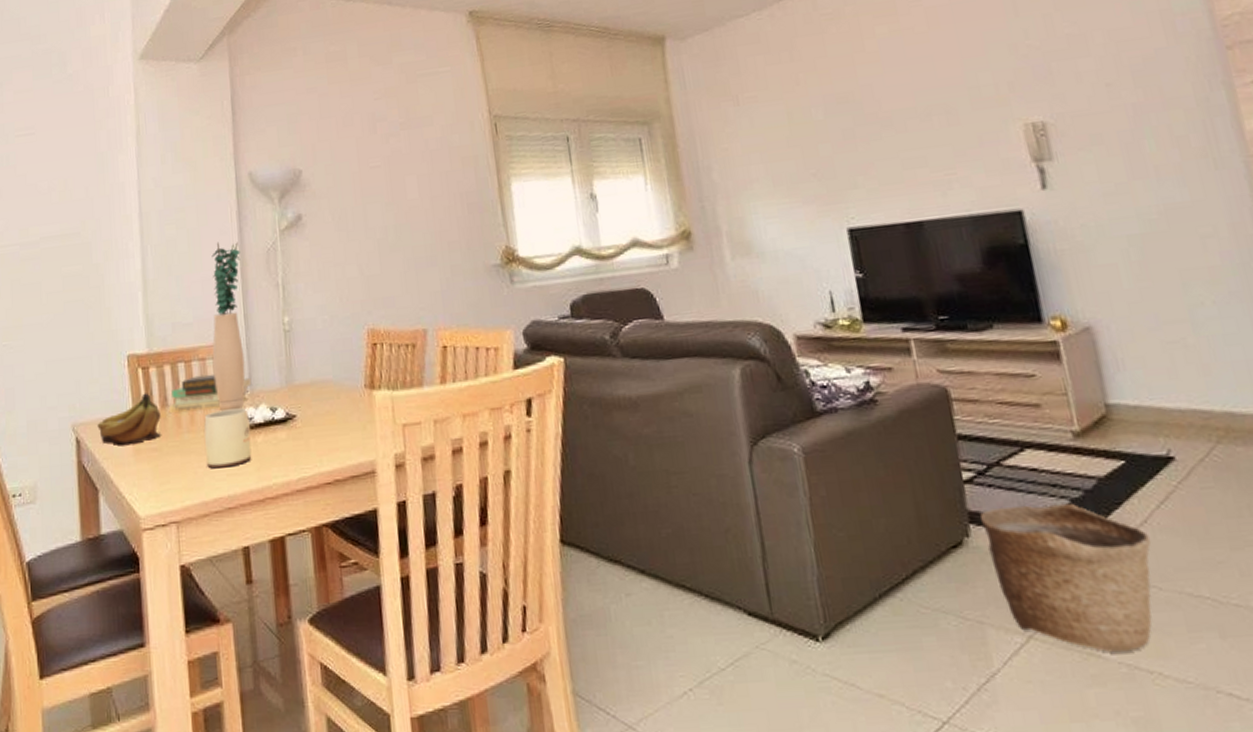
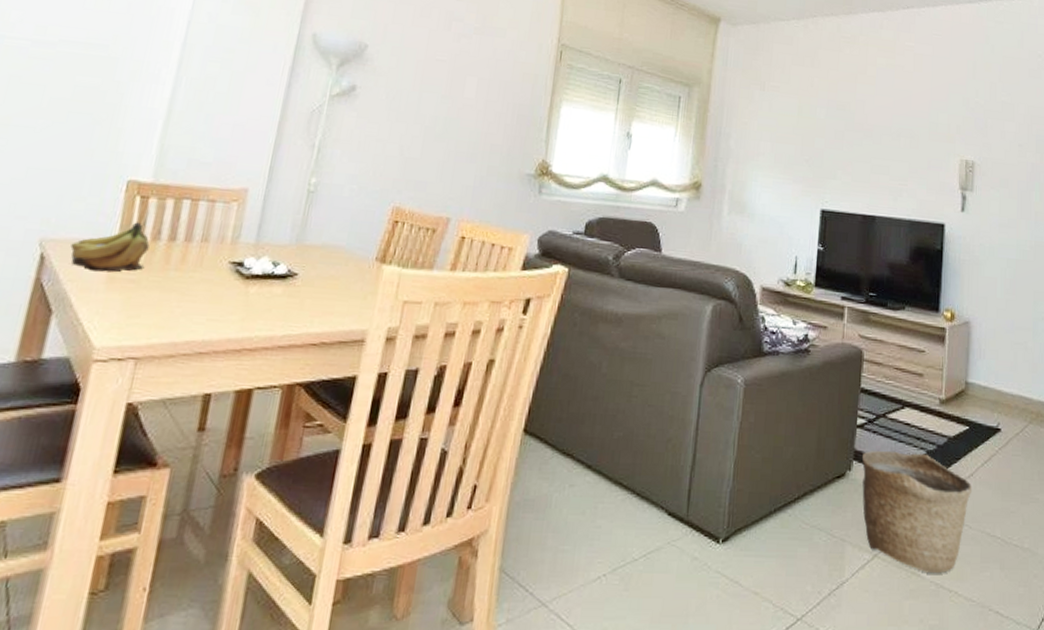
books: present [168,374,252,414] -> none [159,215,261,253]
mug: present [203,408,252,469] -> none [187,254,248,313]
vase: present [211,242,246,412] -> none [216,91,283,258]

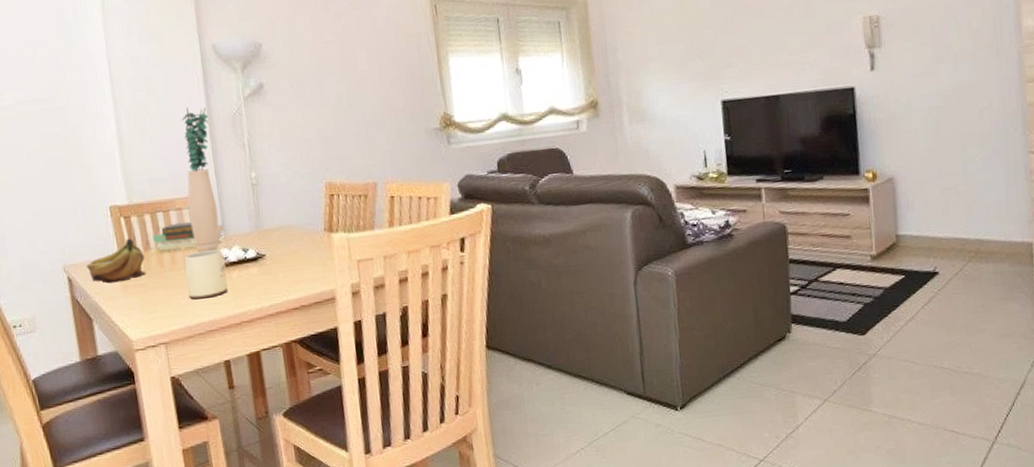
books: none [159,215,261,253] -> present [151,221,225,256]
mug: none [187,254,248,313] -> present [184,249,228,300]
vase: none [216,91,283,258] -> present [182,107,220,253]
basket: present [861,450,973,573] -> none [799,306,915,408]

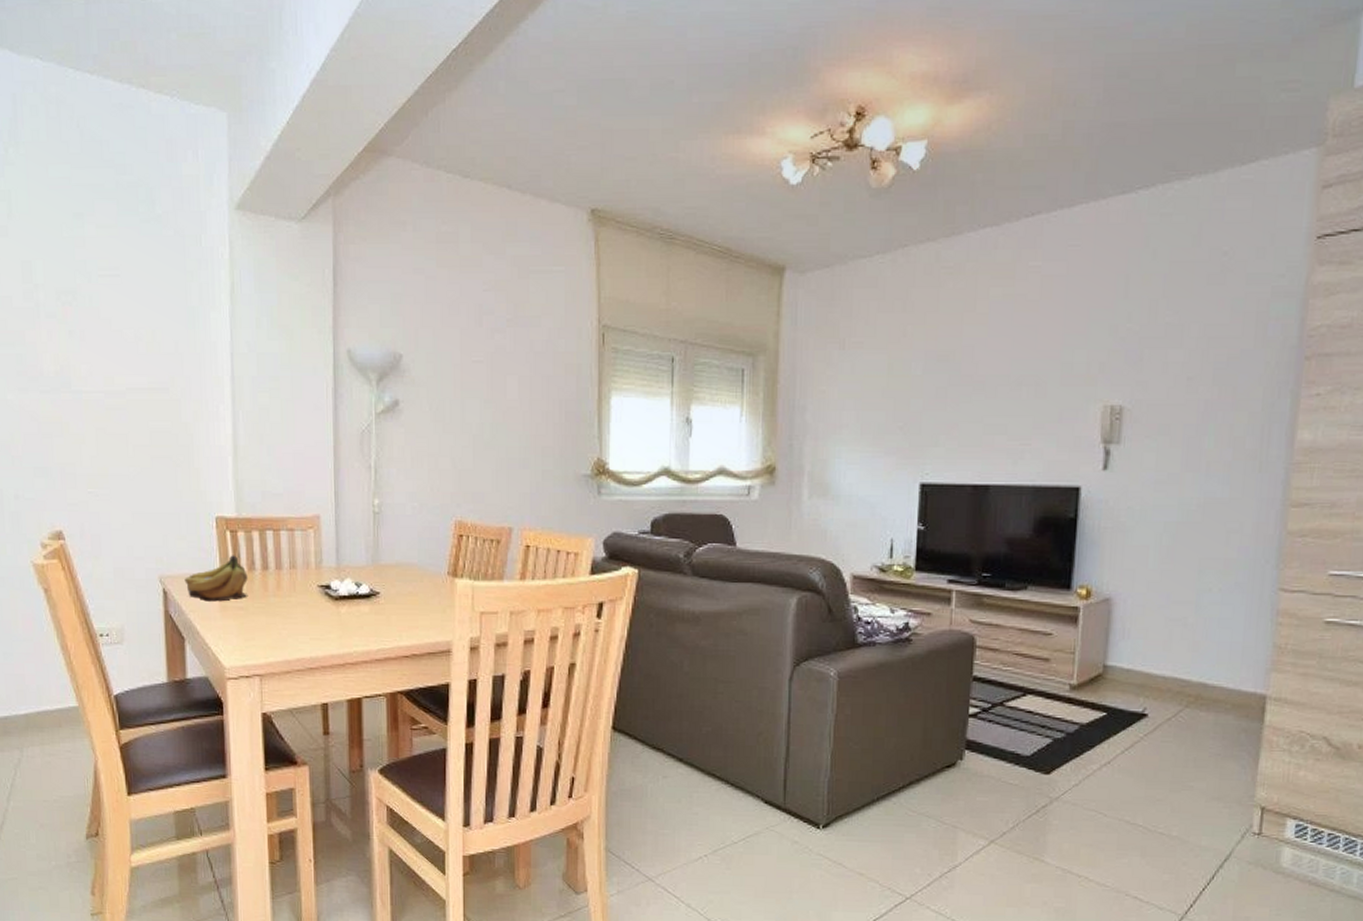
books: present [151,221,225,256] -> none [256,544,339,578]
vase: present [182,107,220,253] -> none [301,416,334,581]
mug: present [184,249,228,300] -> none [289,579,336,632]

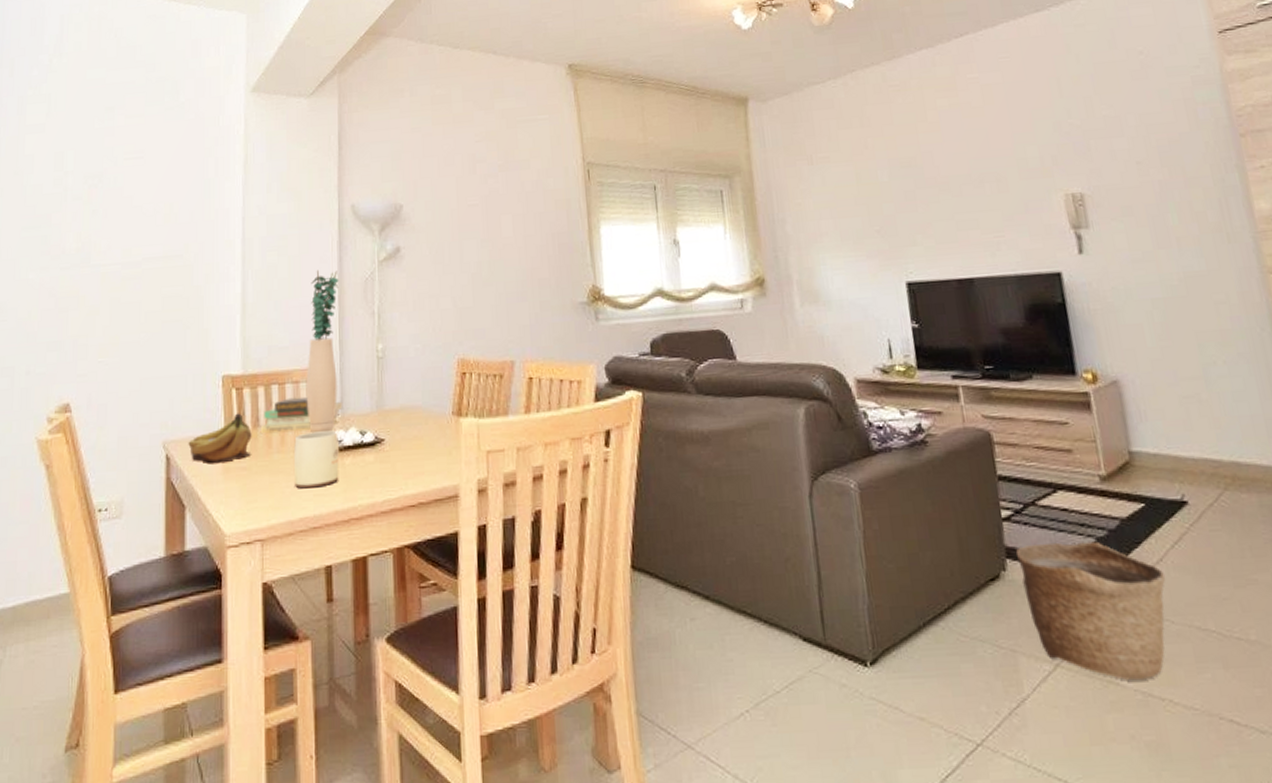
books: none [256,544,339,578] -> present [260,396,343,434]
mug: none [289,579,336,632] -> present [293,430,340,489]
vase: none [301,416,334,581] -> present [306,269,339,434]
basket: none [975,739,1109,859] -> present [1015,541,1166,680]

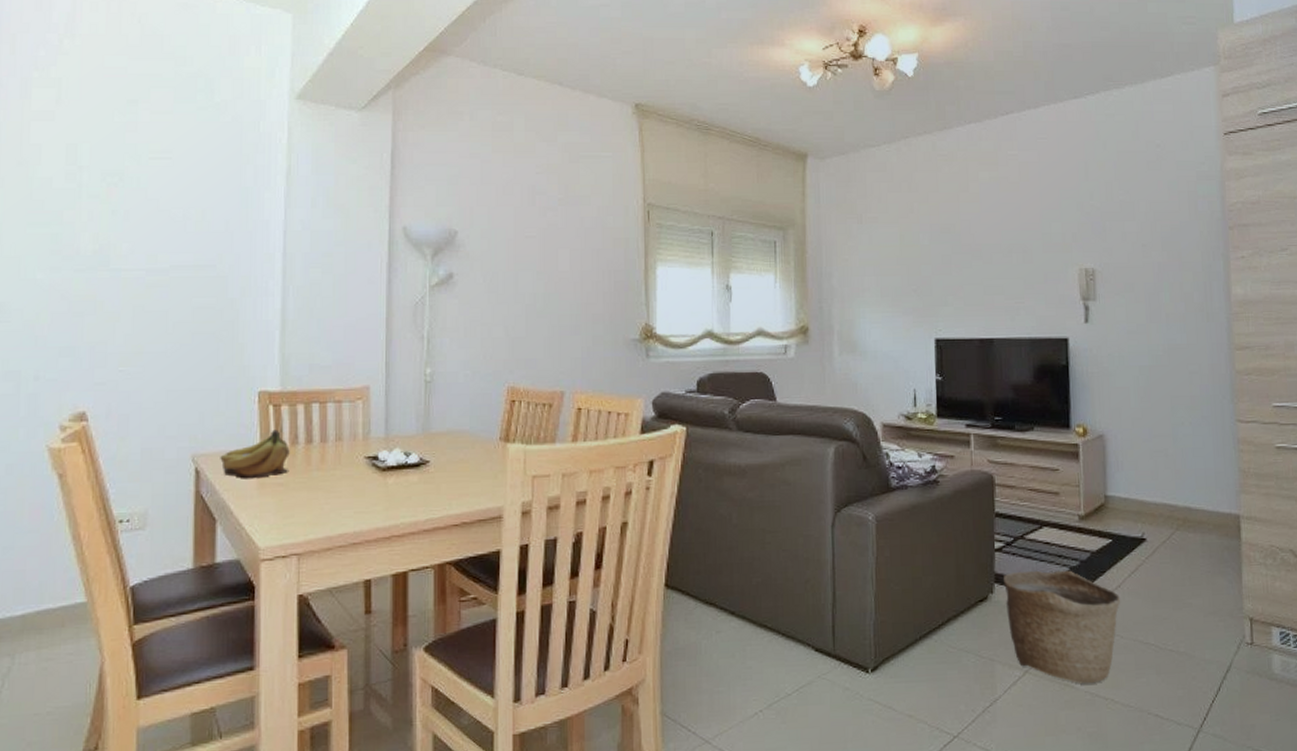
books: present [260,396,343,434] -> none [299,416,388,452]
mug: present [293,430,340,489] -> none [333,451,383,506]
vase: present [306,269,339,434] -> none [349,290,387,453]

